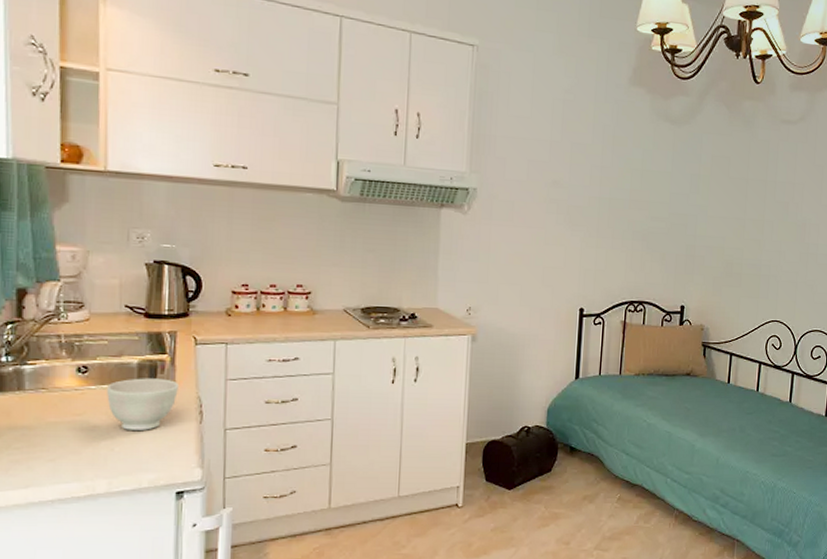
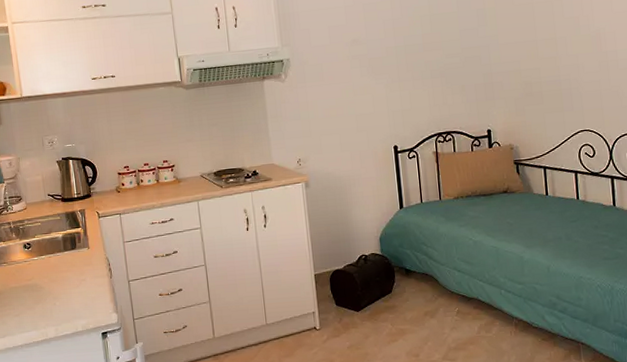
bowl: present [107,378,178,430] -> none [45,246,92,288]

